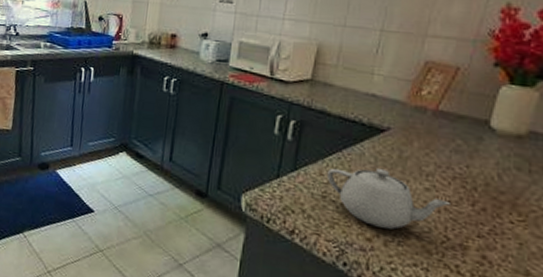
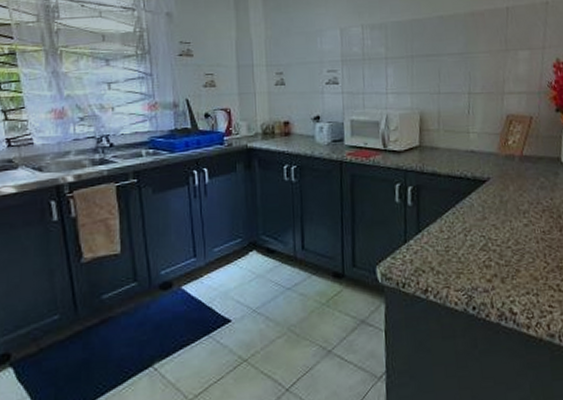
teapot: present [327,167,450,230] -> none [447,214,545,268]

